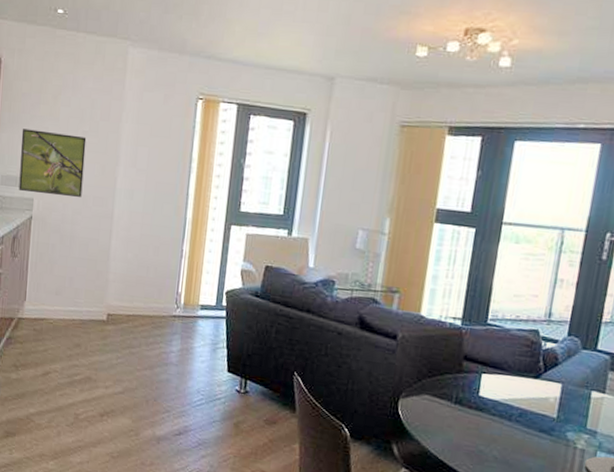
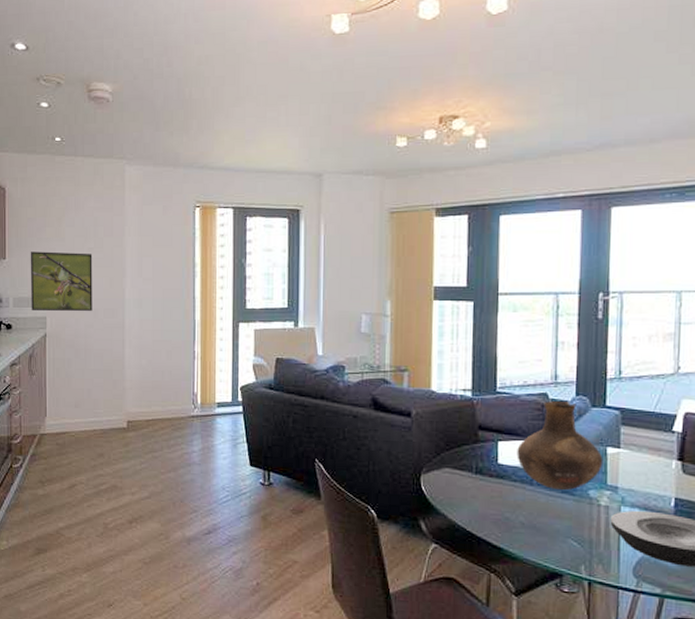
vase: none [498,338,587,430] -> present [517,401,603,491]

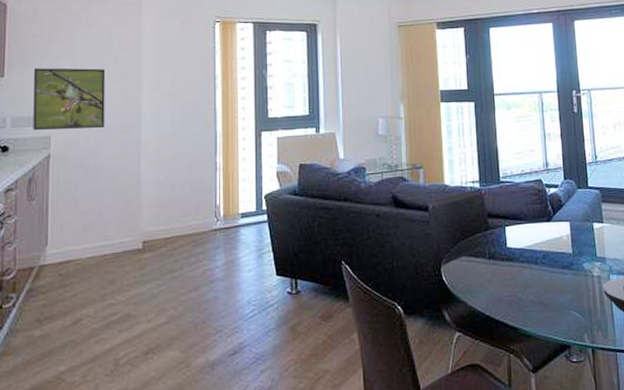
vase: present [517,401,603,491] -> none [521,186,592,267]

